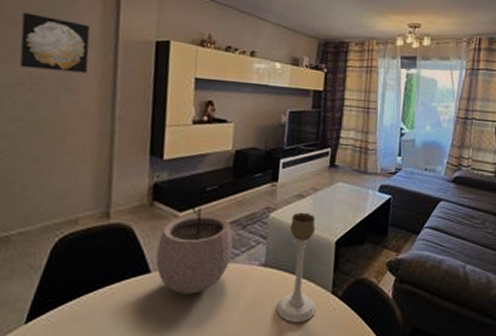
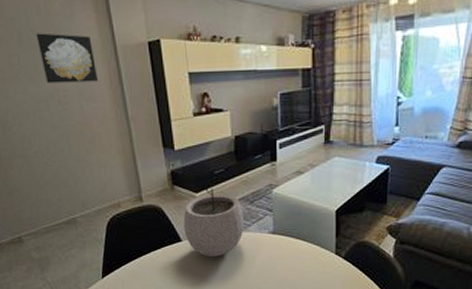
candle holder: present [276,212,316,324] -> none [287,186,322,278]

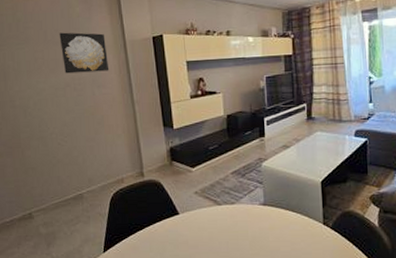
plant pot: present [183,182,244,257] -> none [181,158,237,229]

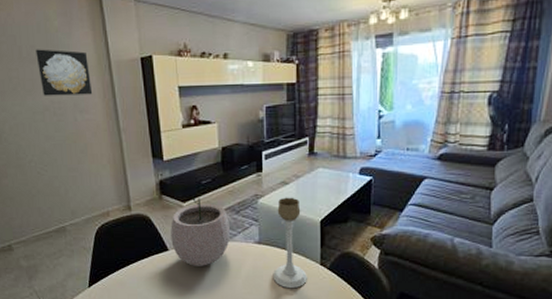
plant pot: none [181,158,237,229] -> present [170,192,230,266]
candle holder: none [278,159,311,249] -> present [273,197,307,289]

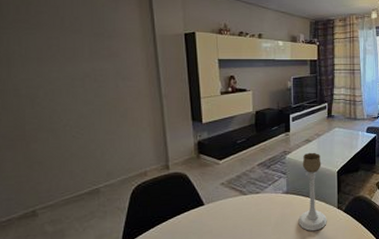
wall art: present [35,49,93,96] -> none [79,20,136,64]
plant pot: present [170,192,230,266] -> none [207,151,261,218]

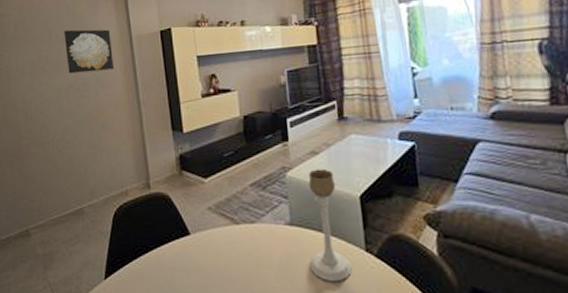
wall art: none [79,20,136,64] -> present [64,29,115,74]

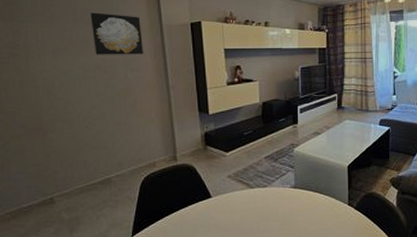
candle holder: present [308,168,352,282] -> none [307,145,337,228]

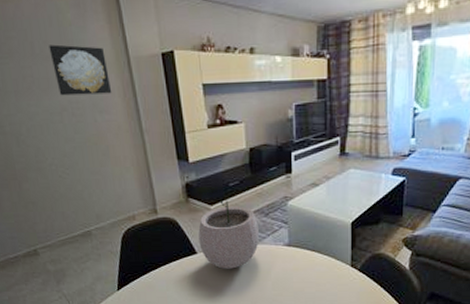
plant pot: none [214,143,269,211] -> present [198,195,259,269]

